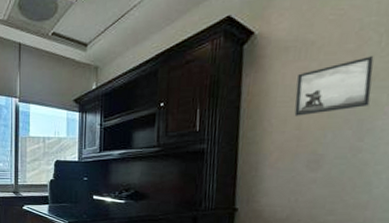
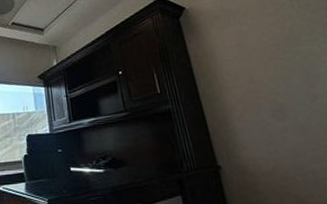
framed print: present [294,56,374,116] -> none [234,17,306,72]

